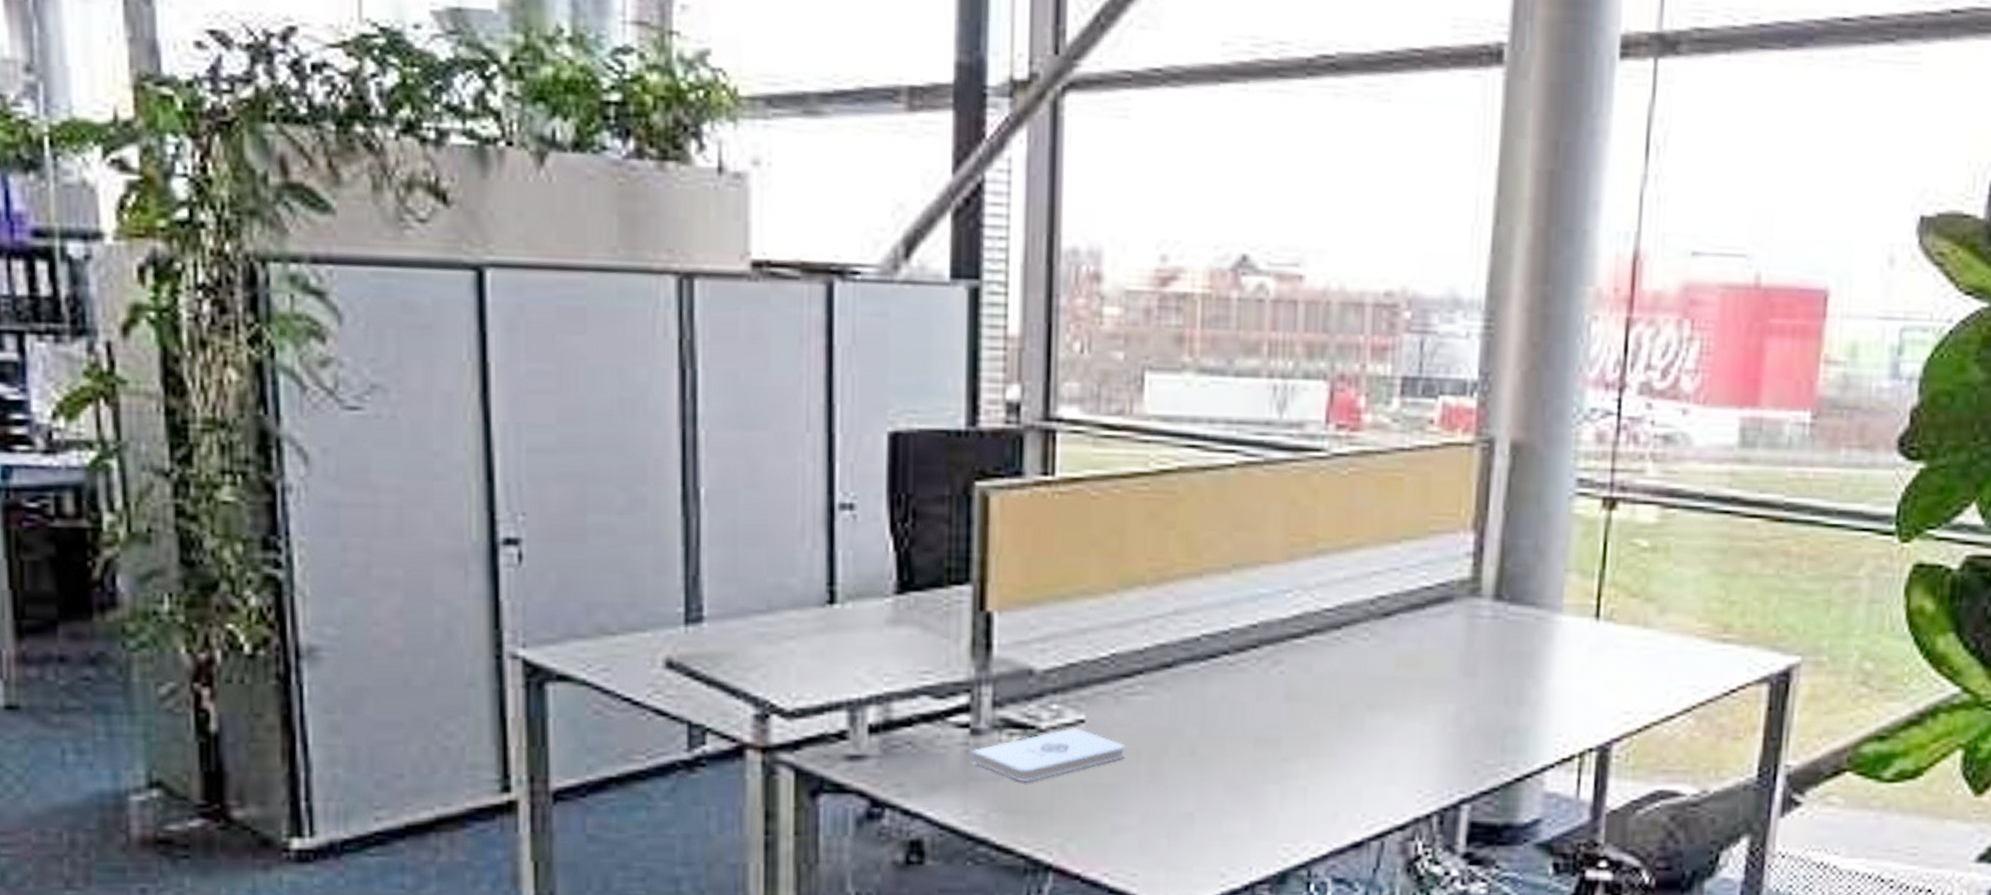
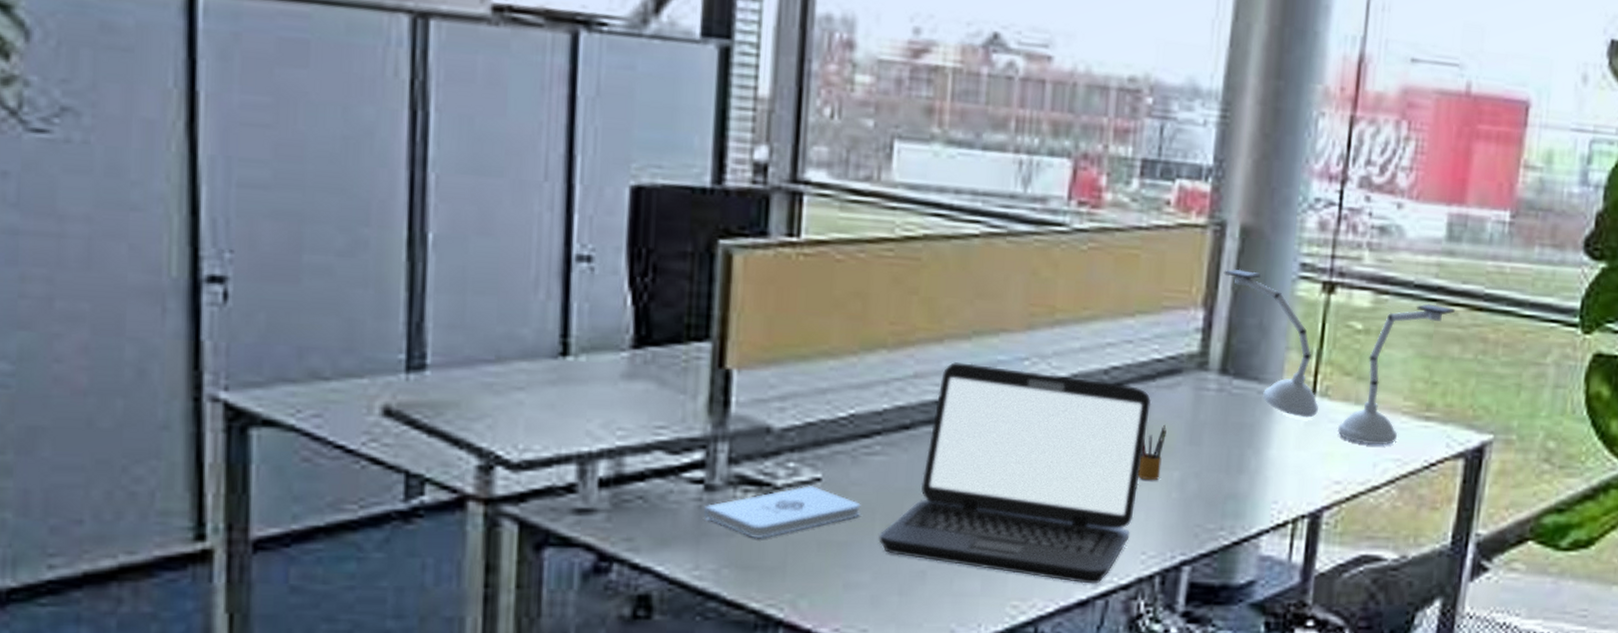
laptop: none [1144,597,1422,825] -> present [878,362,1152,584]
pencil box: none [1411,655,1439,715] -> present [1138,424,1167,481]
desk lamp: none [1494,488,1753,671] -> present [1223,269,1456,445]

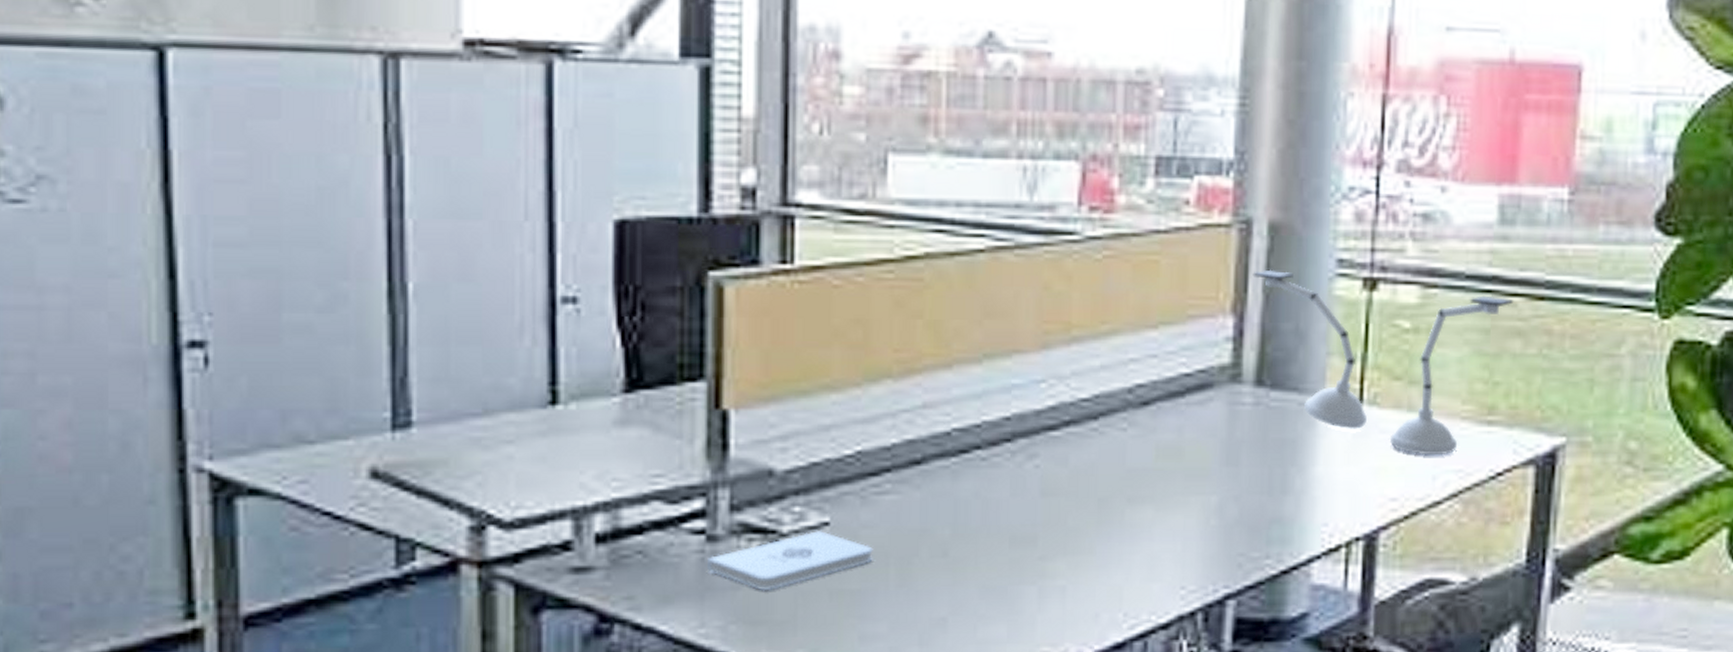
laptop: present [878,362,1152,584] -> none [894,389,1182,625]
pencil box: present [1138,424,1167,481] -> none [1172,444,1200,507]

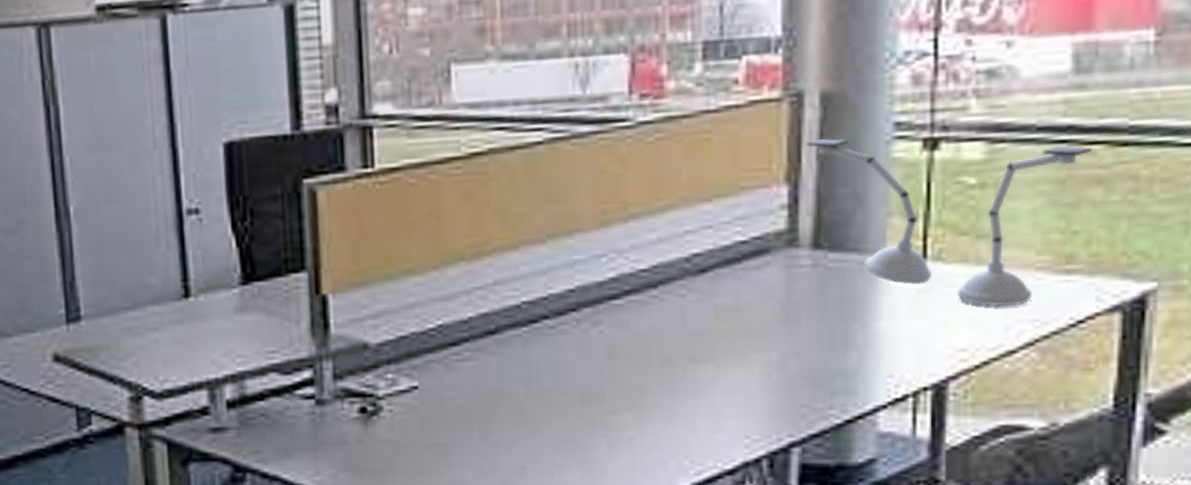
notepad: present [707,531,873,591] -> none [318,394,458,445]

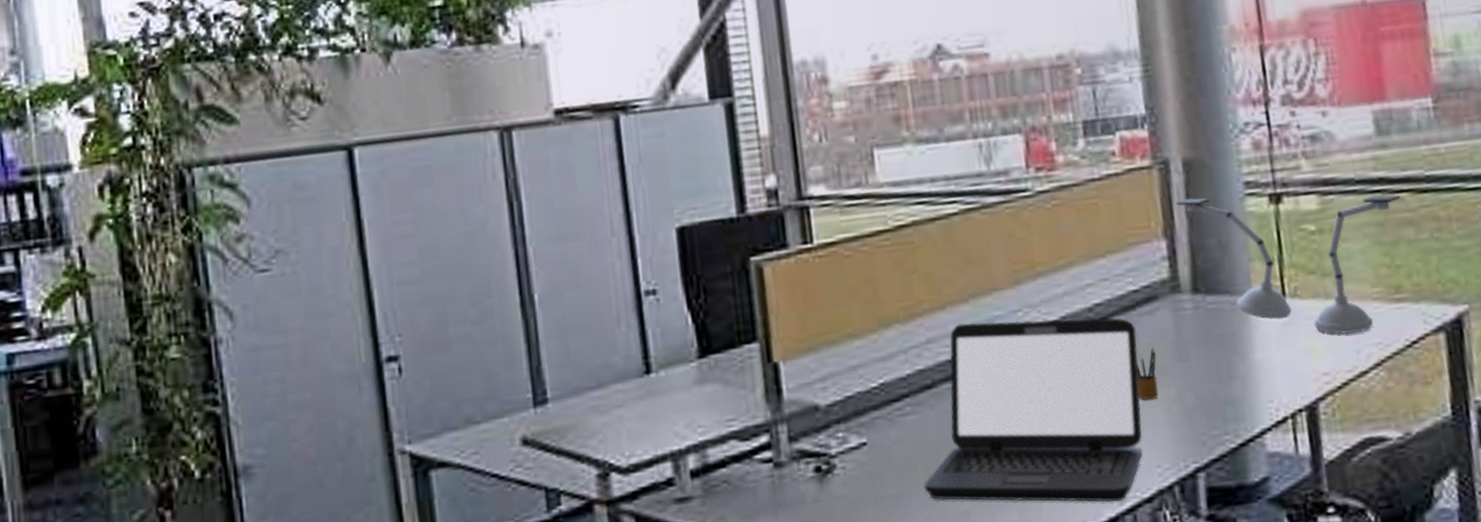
laptop: none [477,266,740,471] -> present [923,318,1143,503]
pencil box: none [733,306,759,364] -> present [1136,347,1159,400]

